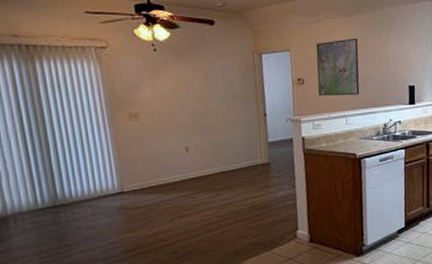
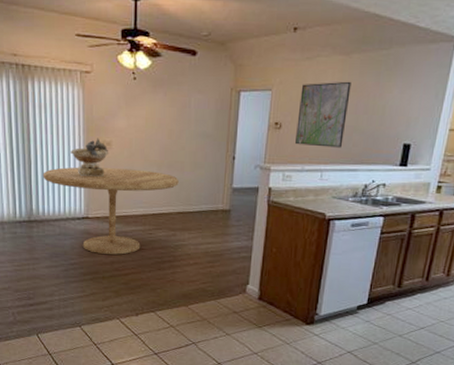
dining table: none [64,136,215,228] -> present [42,167,179,255]
birdbath: none [94,111,138,151] -> present [71,138,109,177]

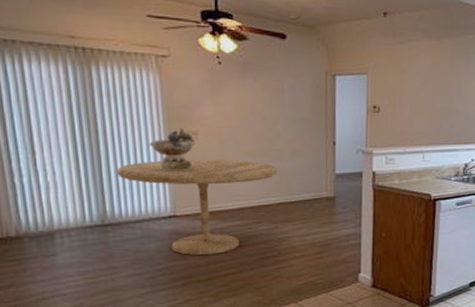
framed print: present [295,81,351,148] -> none [395,64,443,129]

